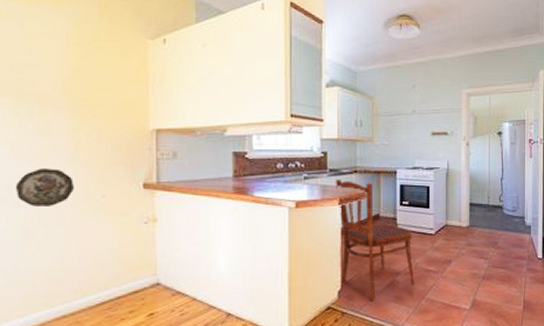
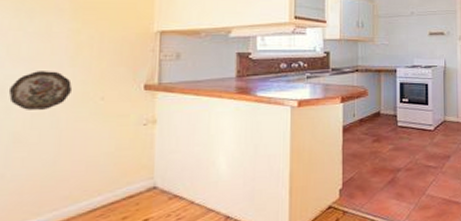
dining chair: present [336,179,415,301] -> none [338,78,415,199]

